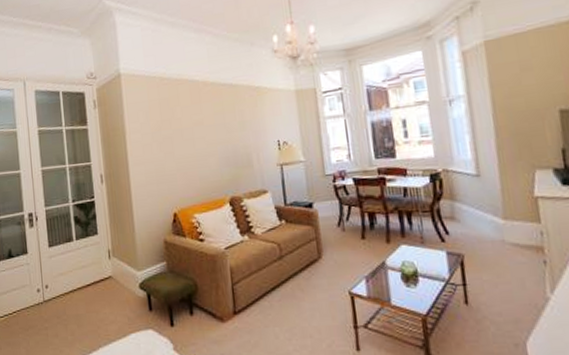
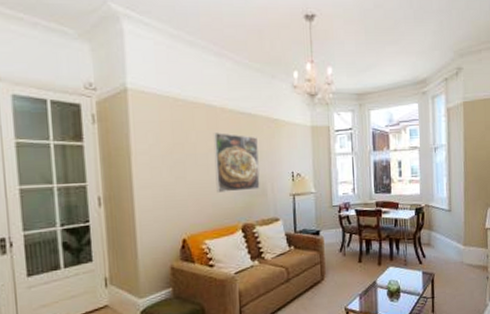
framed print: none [197,106,246,166] -> present [213,133,260,193]

